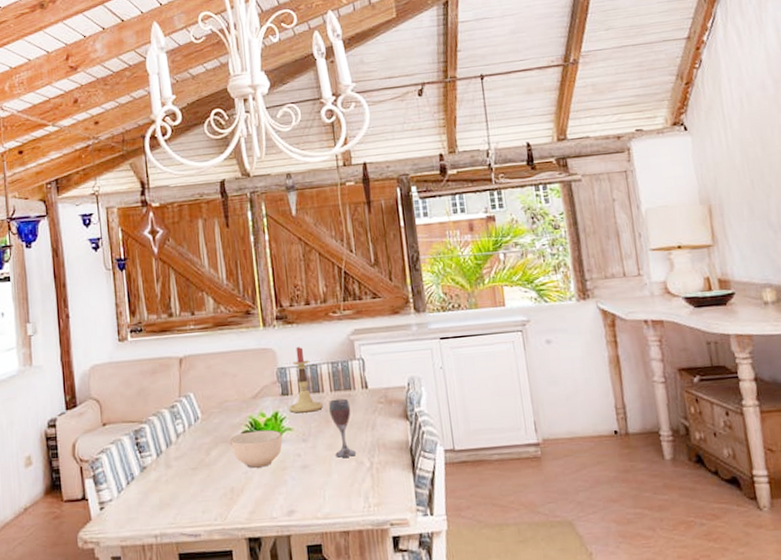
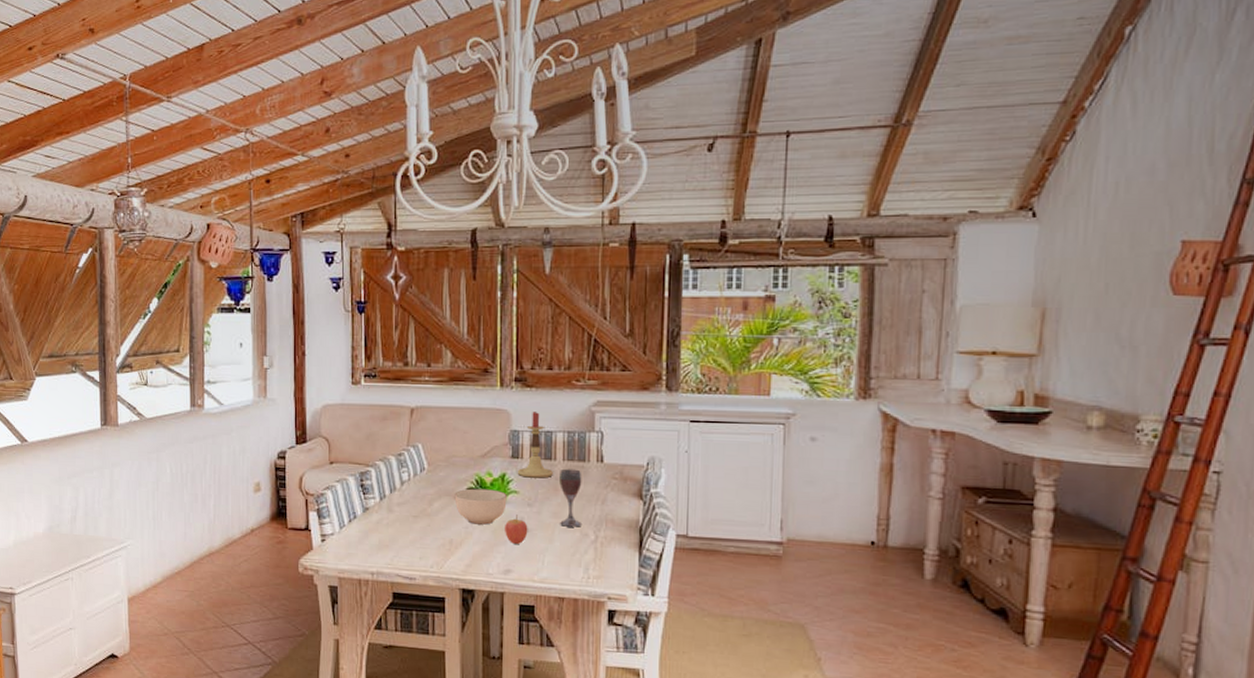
fruit: none [283,452,306,484] -> present [505,515,528,545]

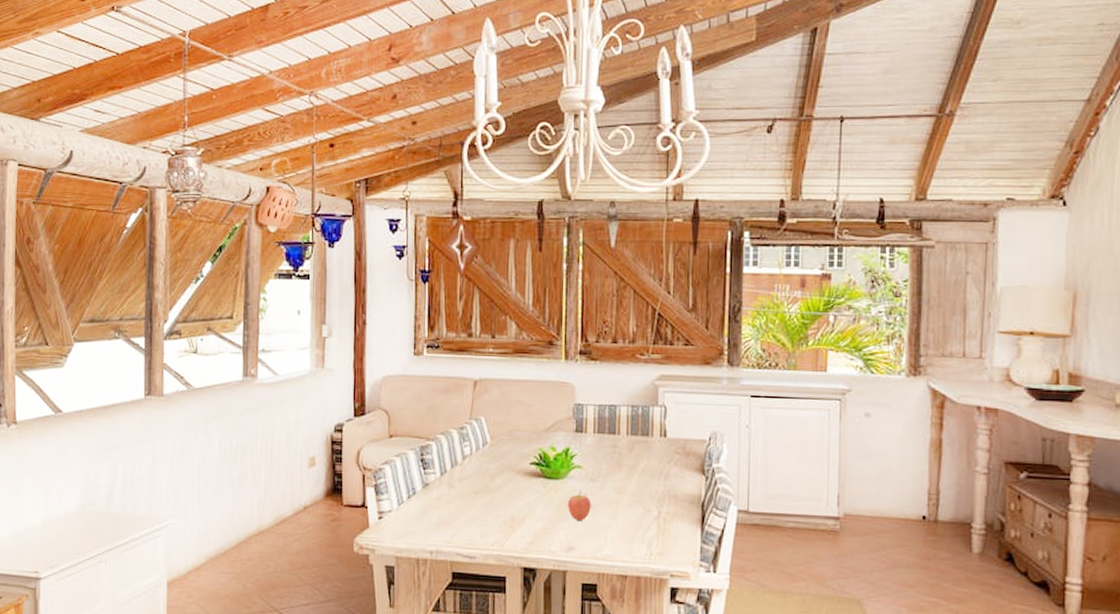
bowl: present [454,488,507,525] -> none [517,463,570,501]
candlestick: present [517,412,553,478] -> none [581,385,617,453]
cup: present [558,468,583,527] -> none [622,443,646,503]

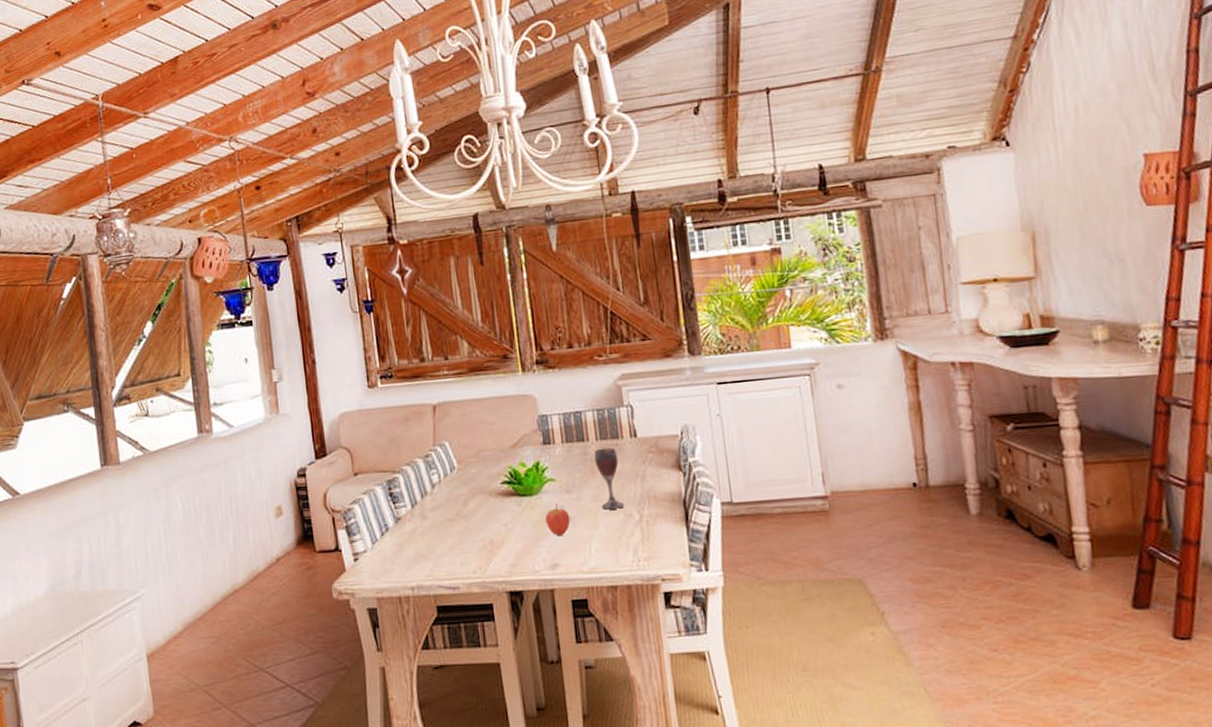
cup: none [622,443,646,503] -> present [593,447,625,510]

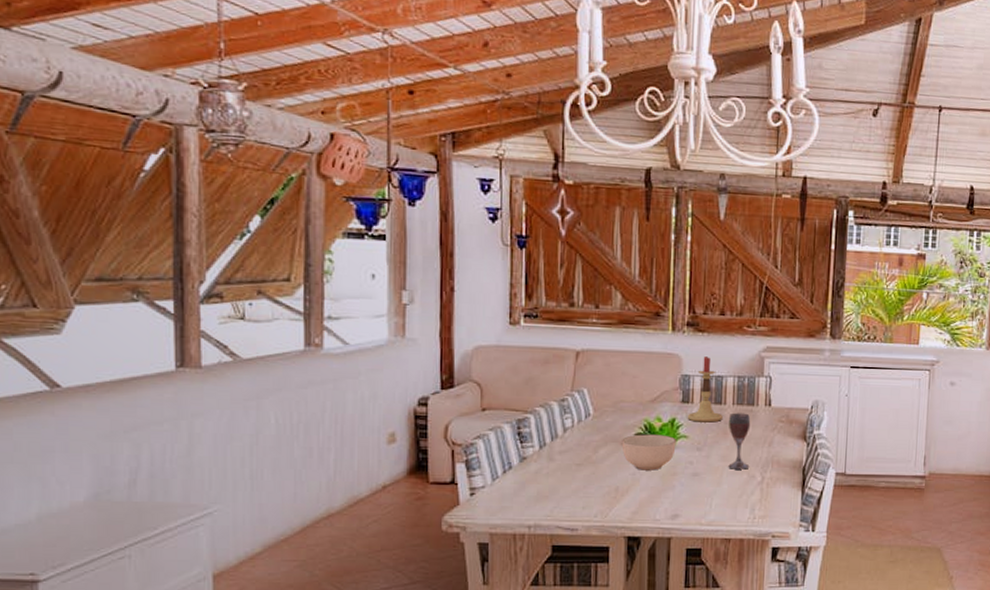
bowl: none [489,480,545,520] -> present [621,434,676,470]
fruit: present [545,504,571,536] -> none [673,459,697,490]
candlestick: none [550,393,588,463] -> present [687,356,723,423]

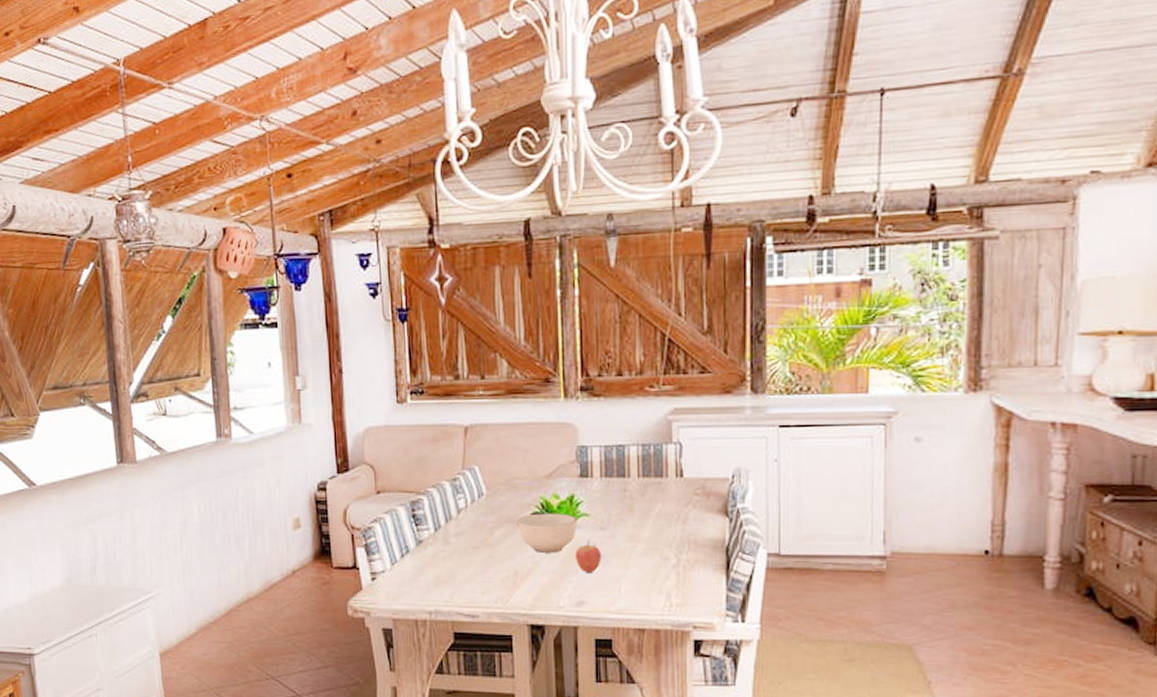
fruit: none [673,459,697,490] -> present [576,540,602,574]
candlestick: present [687,356,723,423] -> none [587,424,627,498]
cup: present [728,413,751,470] -> none [633,486,662,551]

